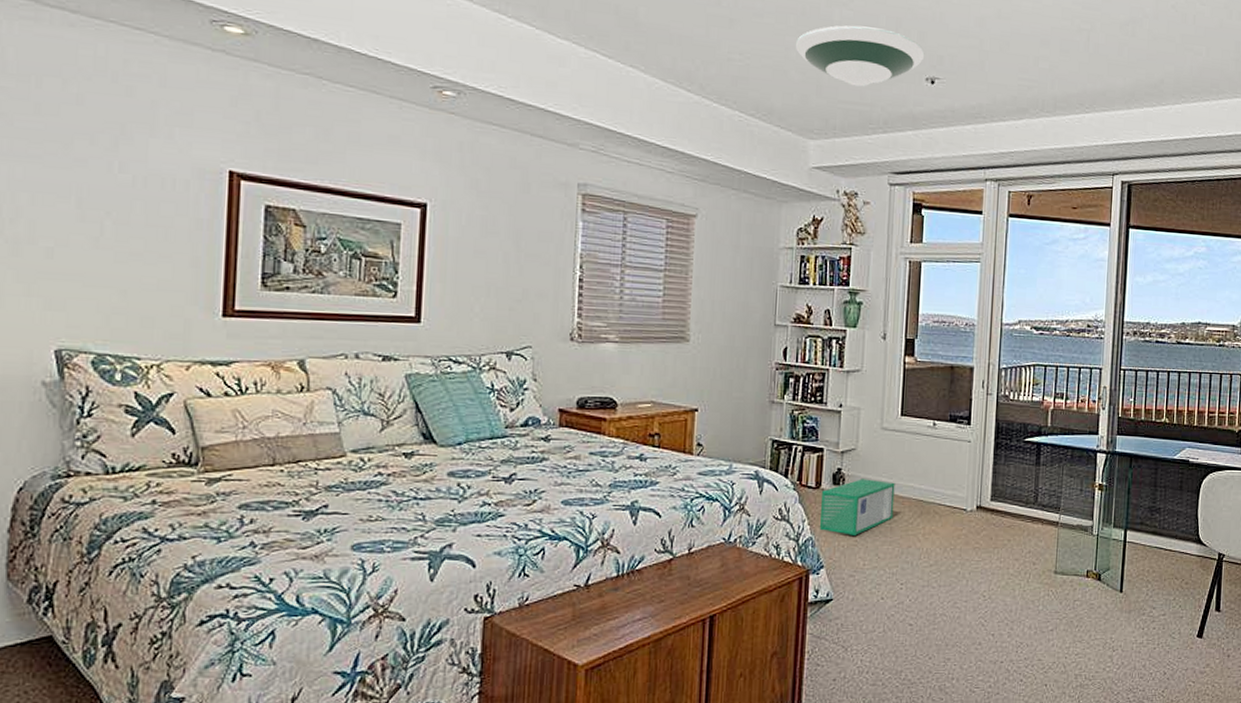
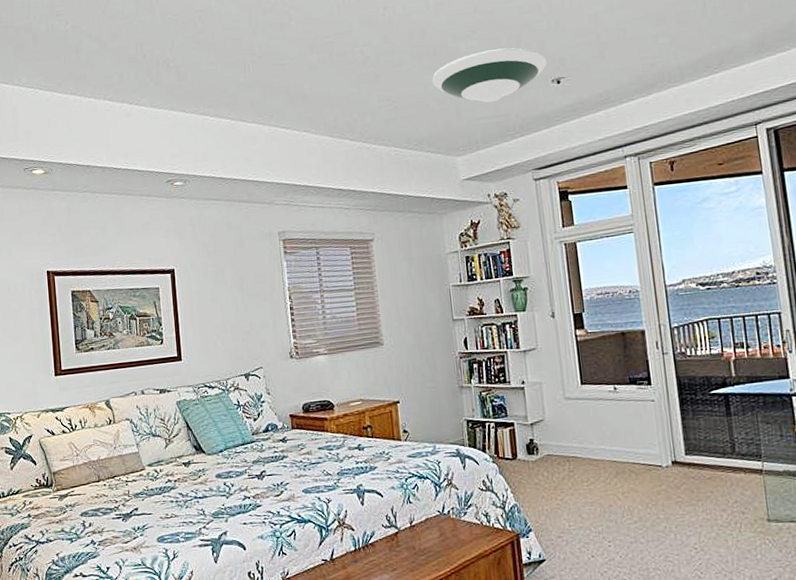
storage bin: present [819,479,895,536] -> none [519,446,590,500]

